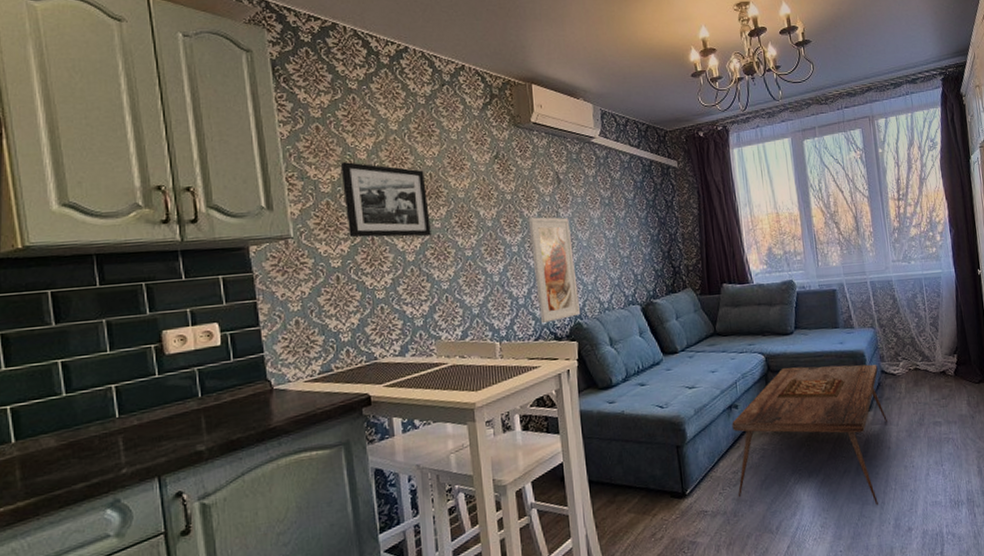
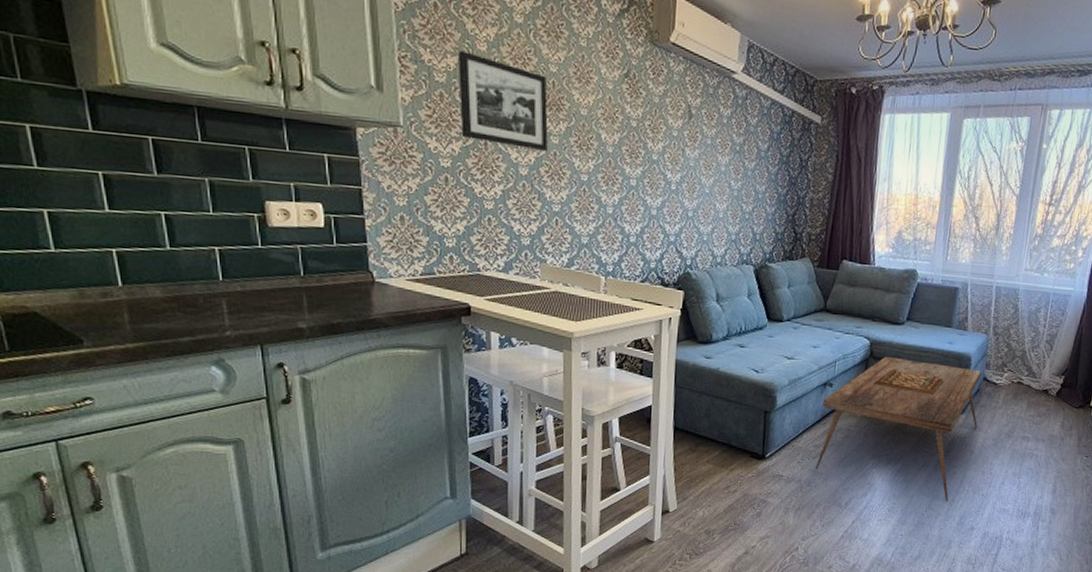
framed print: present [528,217,580,323] -> none [649,151,695,266]

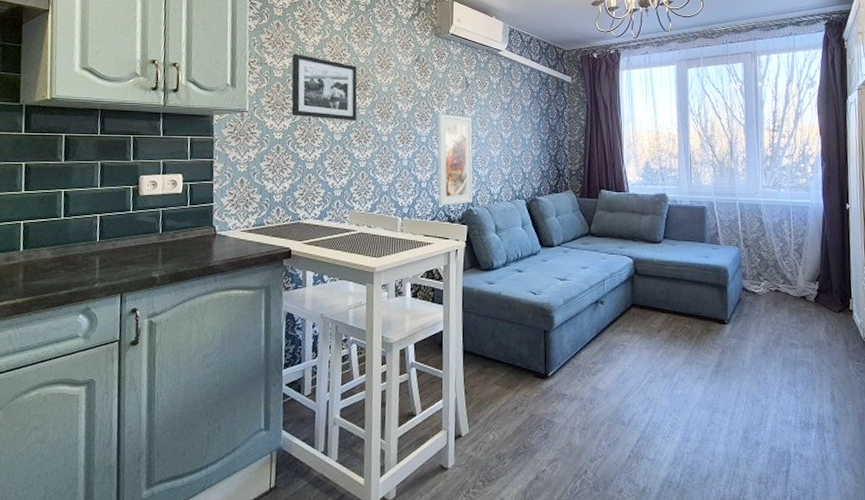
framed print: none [649,151,695,266] -> present [437,114,473,206]
coffee table: present [815,356,981,502] -> none [595,272,744,415]

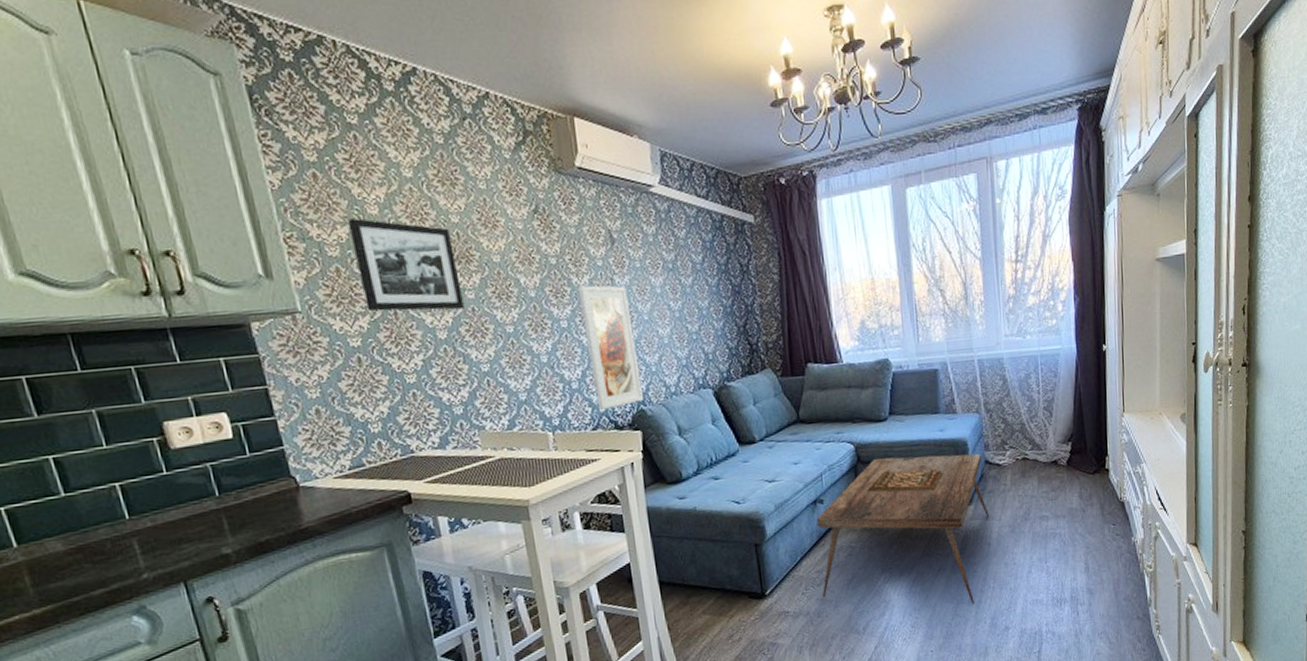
coffee table: none [595,272,744,415] -> present [816,454,989,605]

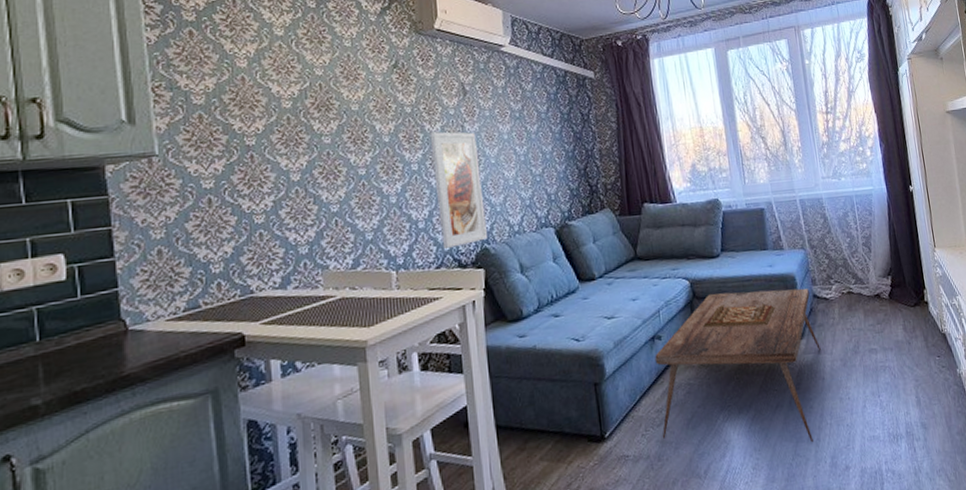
picture frame: present [347,218,464,312] -> none [216,71,320,155]

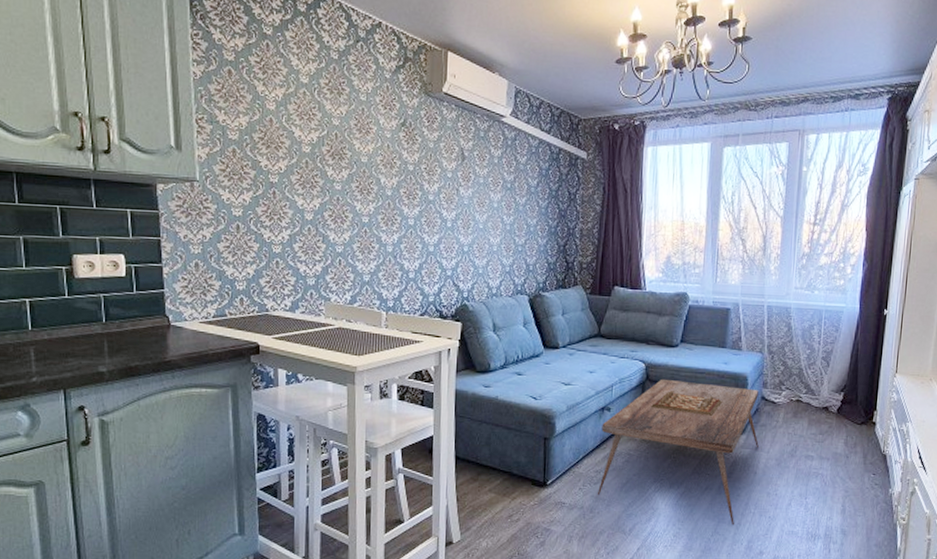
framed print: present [429,131,487,248] -> none [427,192,469,300]

